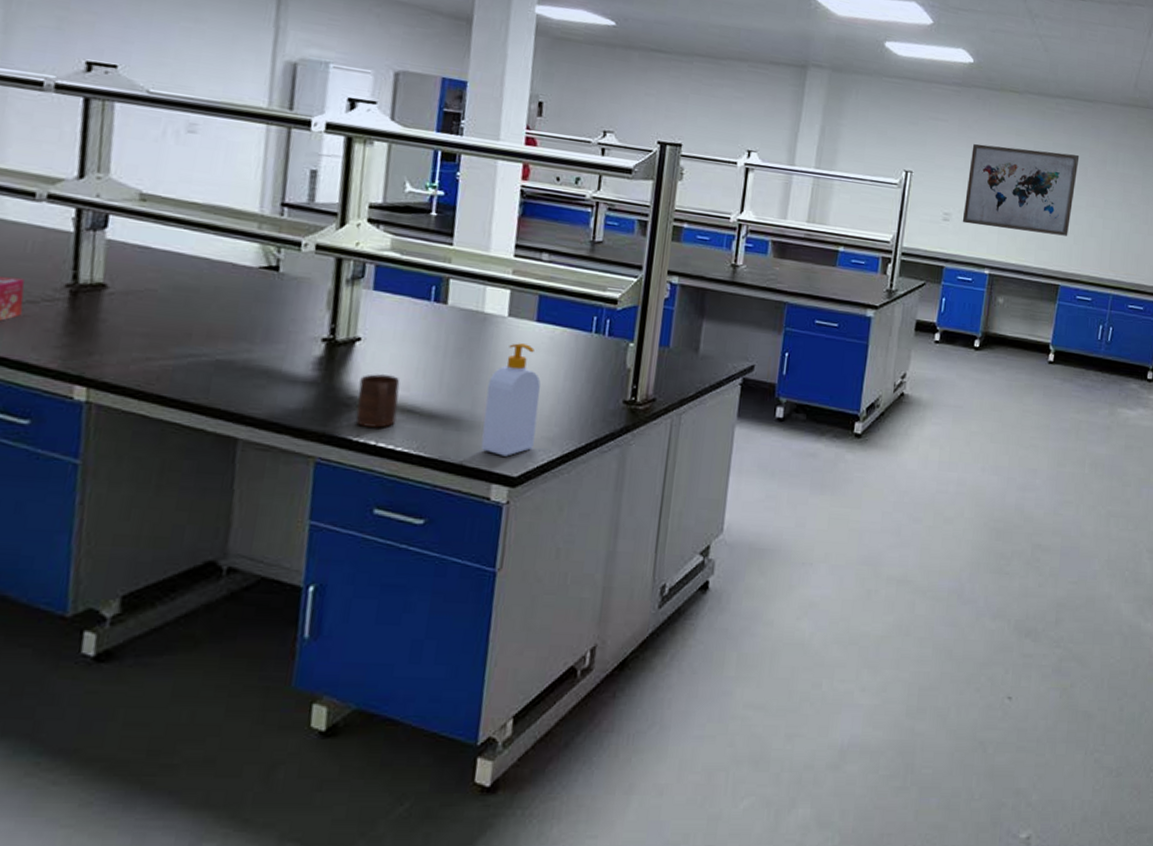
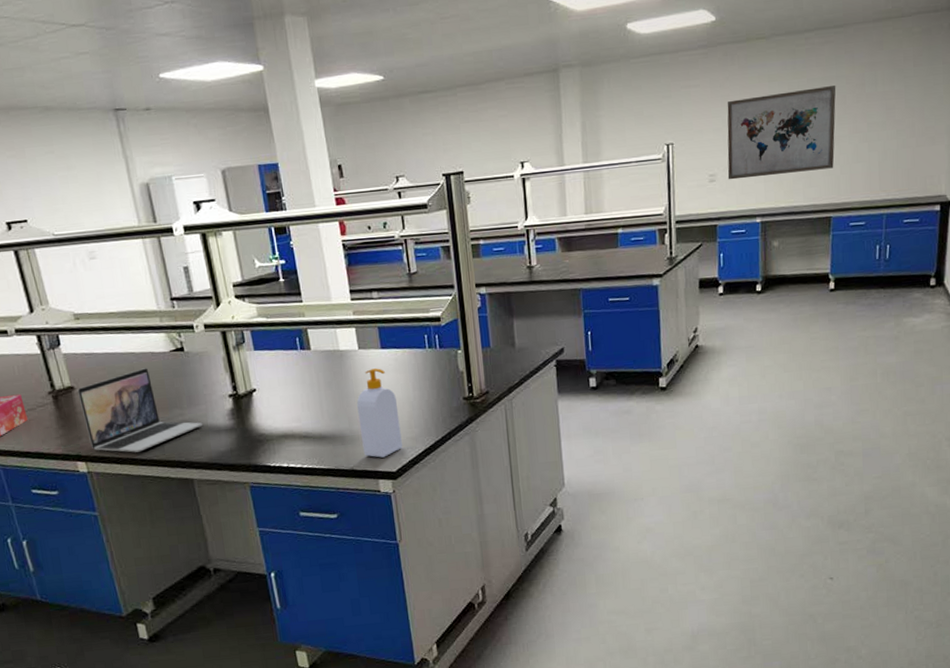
laptop: none [103,281,274,389] -> present [77,368,202,453]
cup: present [355,373,400,428] -> none [264,412,298,455]

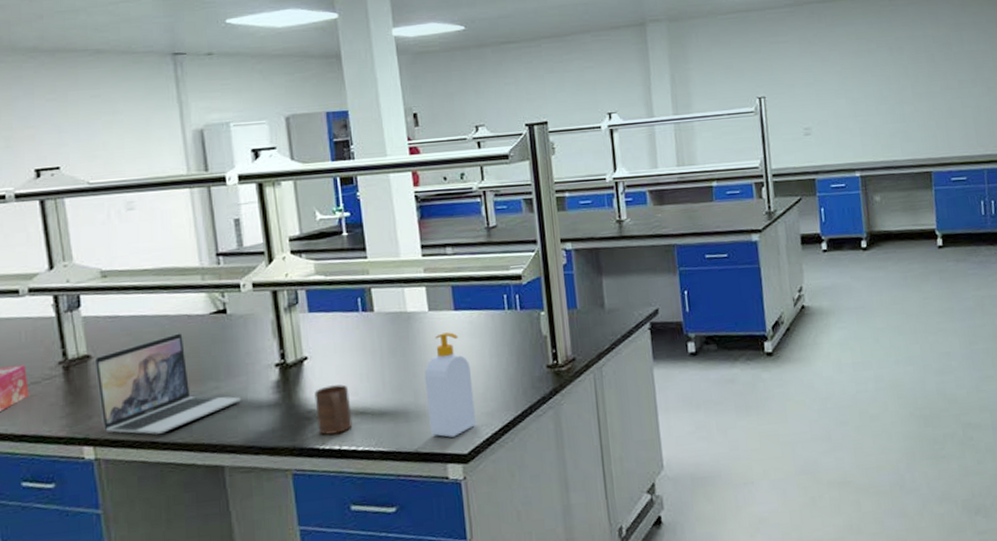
cup: none [264,412,298,455] -> present [314,384,353,435]
wall art: present [727,86,836,180] -> none [817,44,929,134]

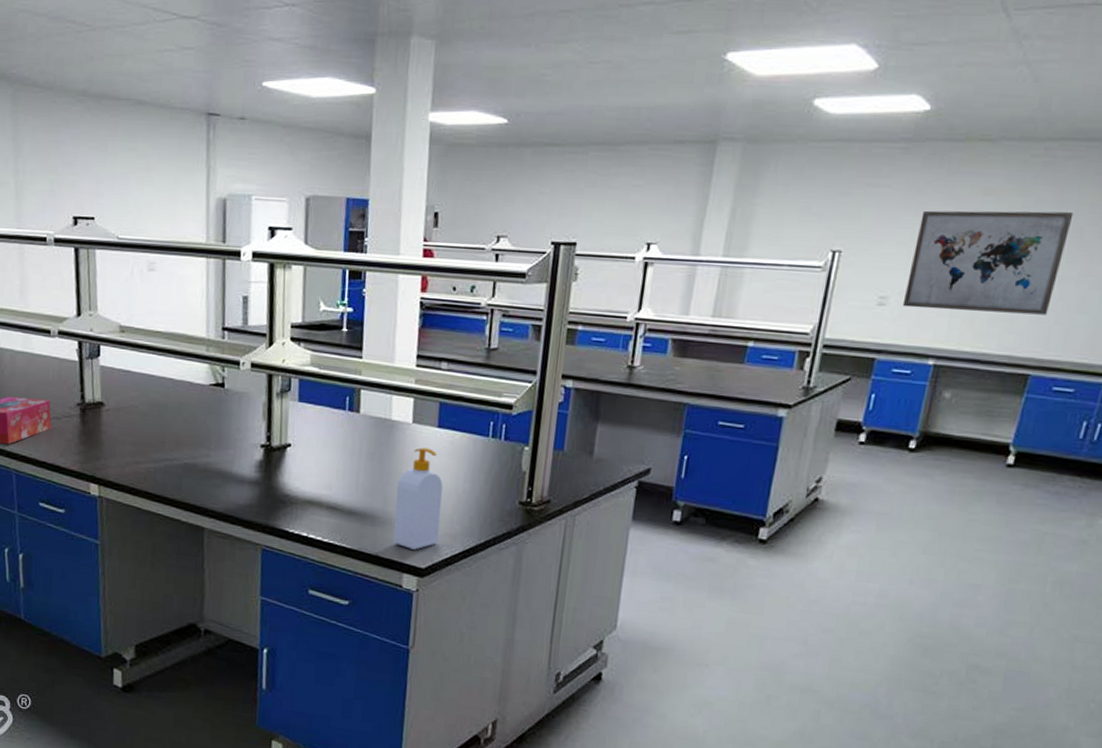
laptop: present [94,333,241,435] -> none [106,397,226,487]
cup: present [314,384,353,435] -> none [290,475,324,522]
wall art: none [817,44,929,134] -> present [902,210,1074,315]

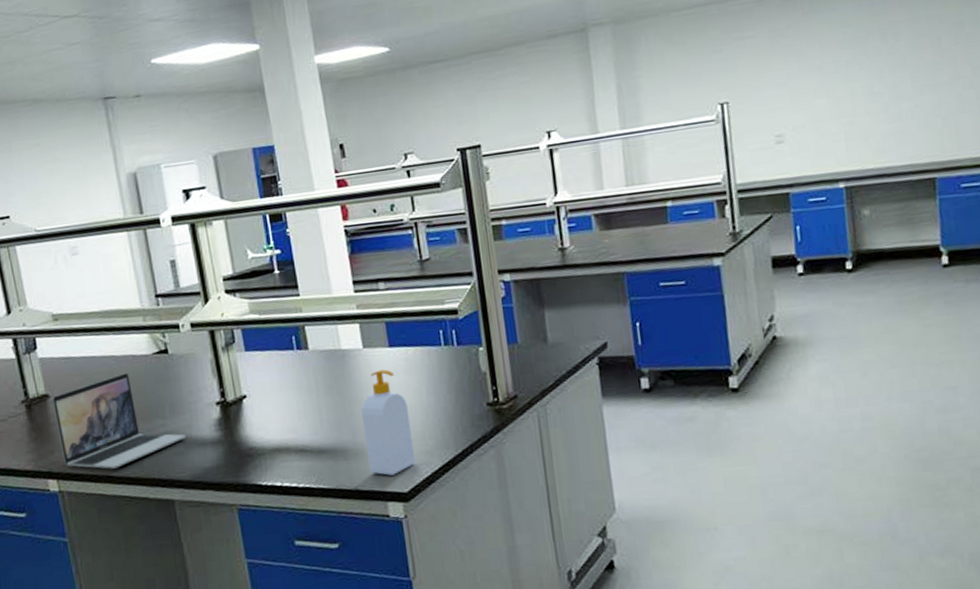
laptop: none [106,397,226,487] -> present [52,372,186,469]
wall art: present [902,210,1074,315] -> none [791,26,934,141]

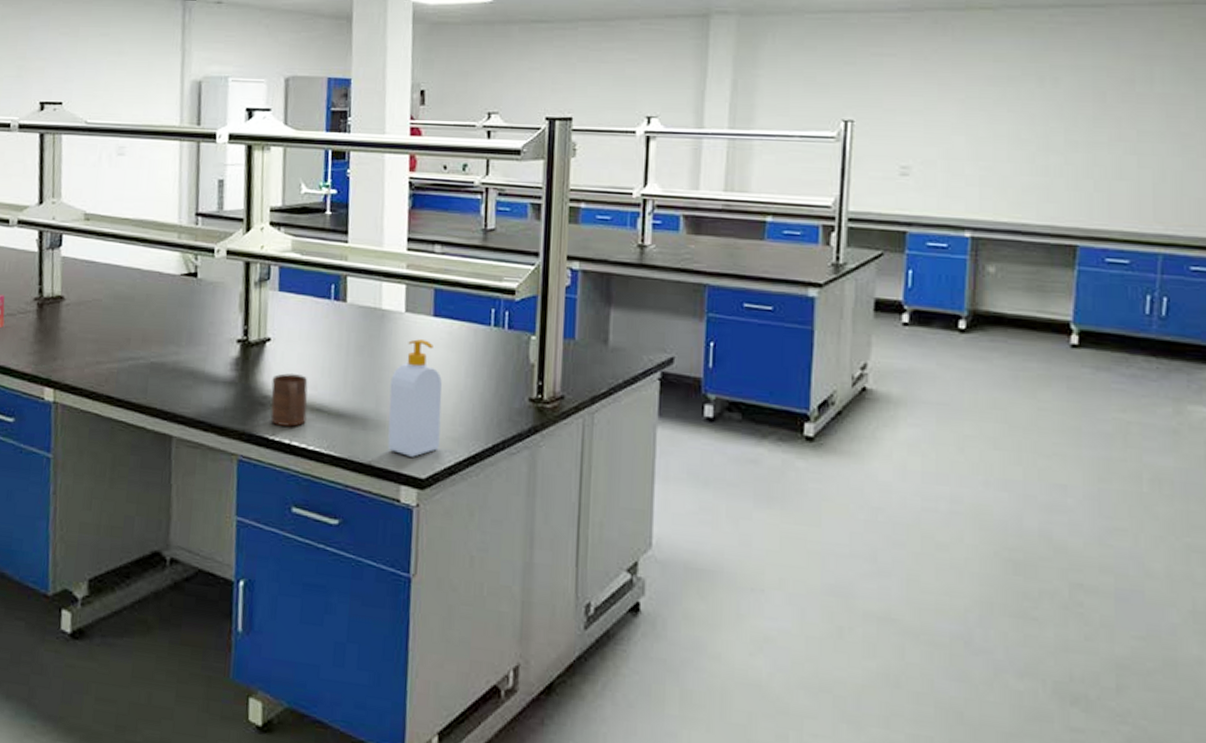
laptop: present [52,372,186,469] -> none [65,289,198,390]
cup: none [254,422,293,472] -> present [270,372,308,427]

